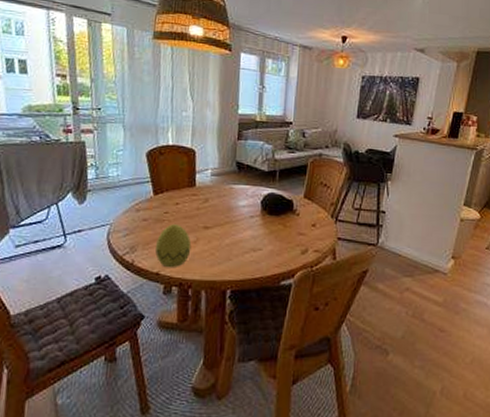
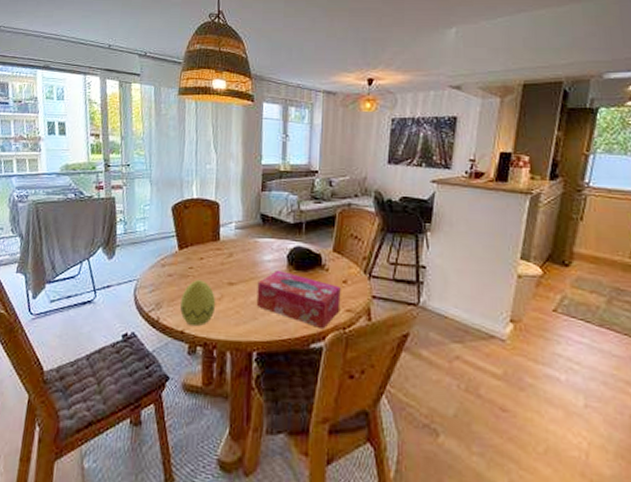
tissue box: none [231,214,310,268] -> present [256,269,341,330]

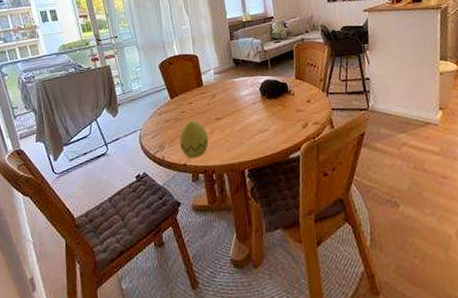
tissue box: present [256,269,341,330] -> none [239,101,309,142]

